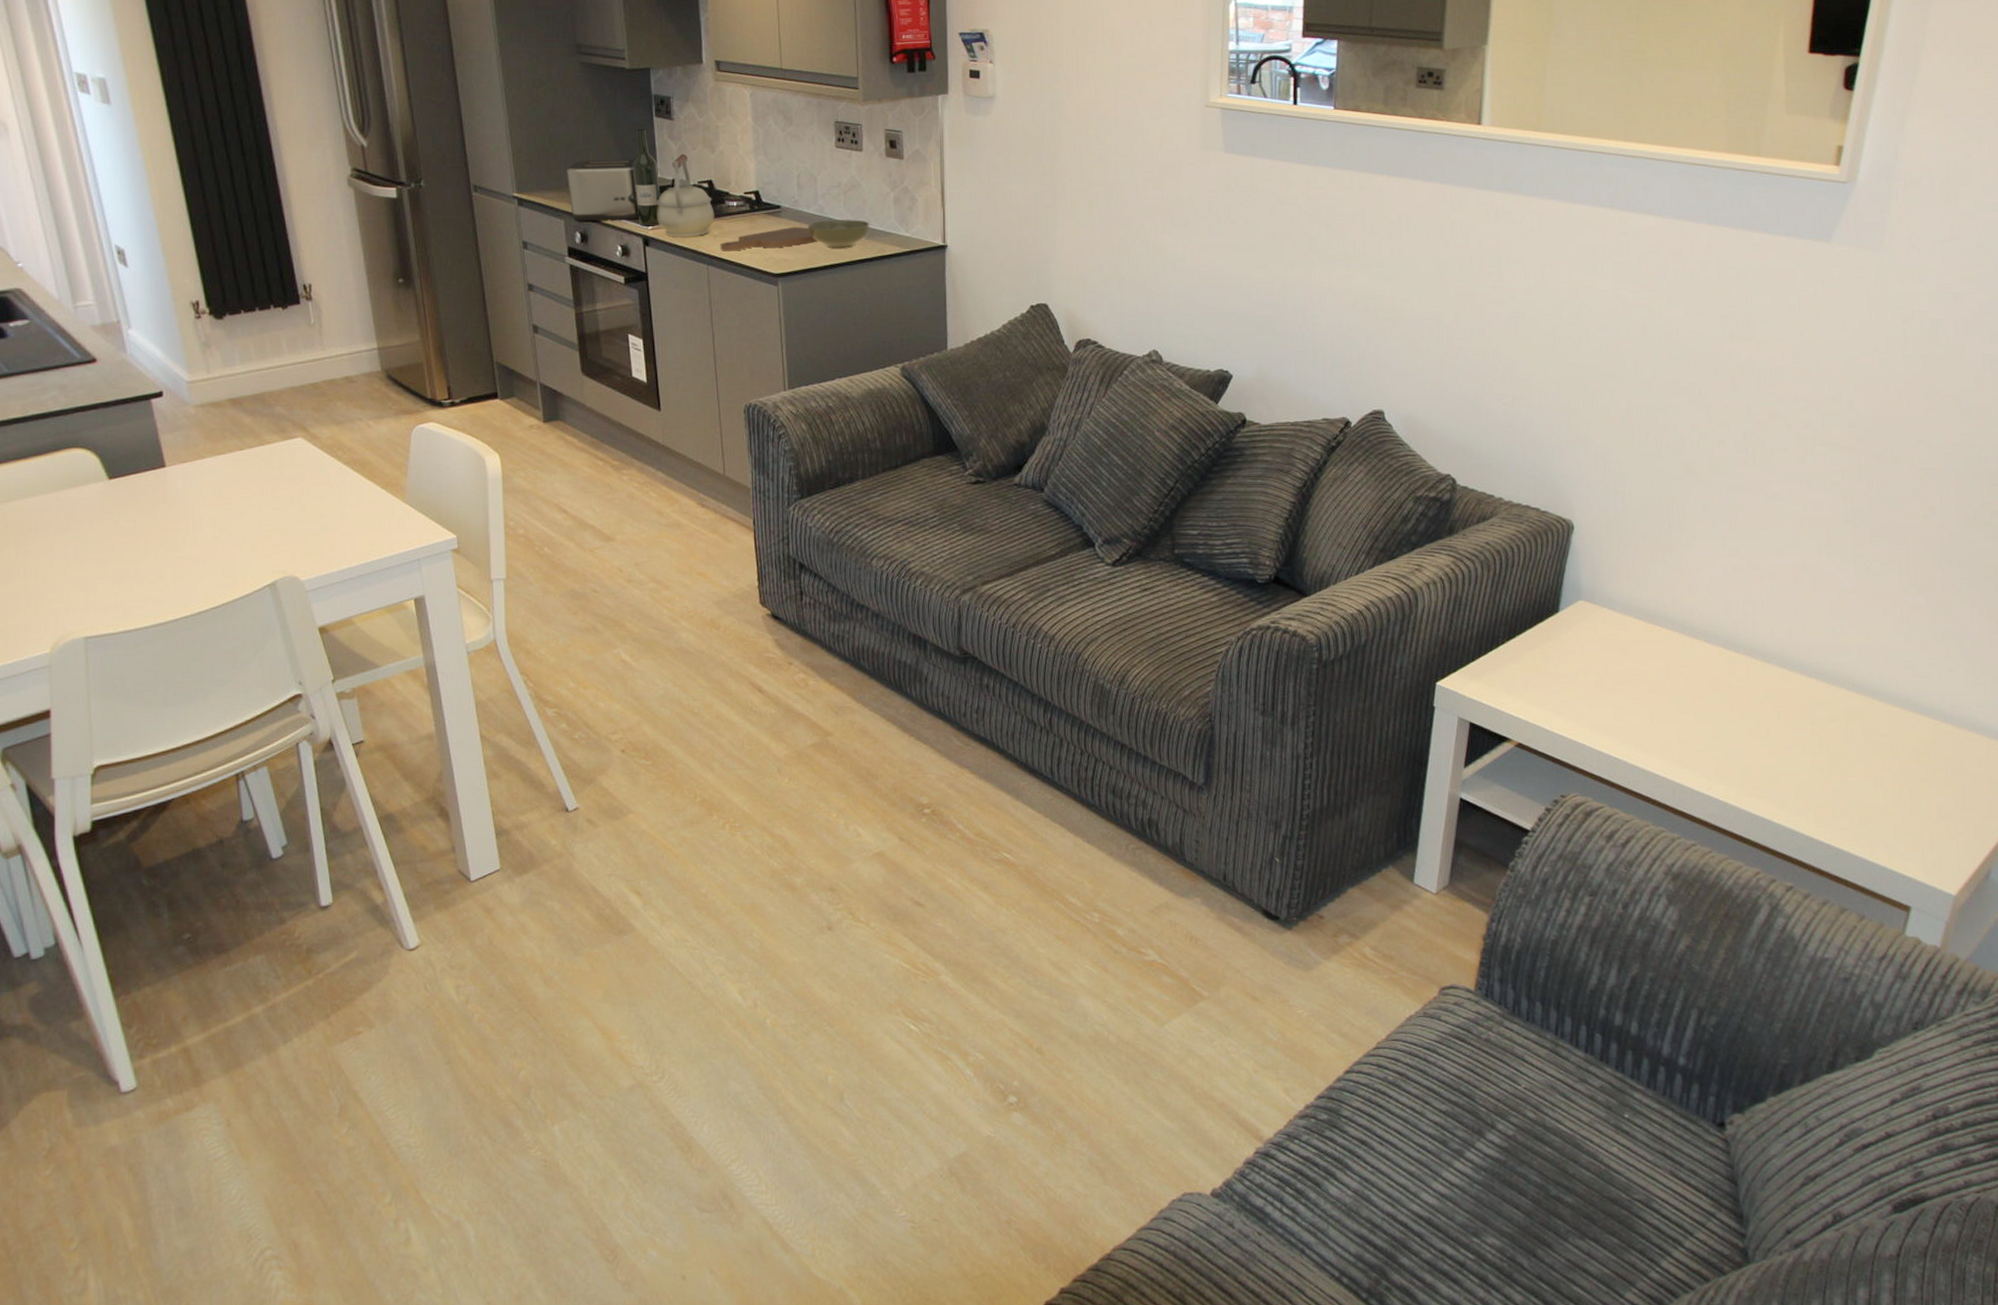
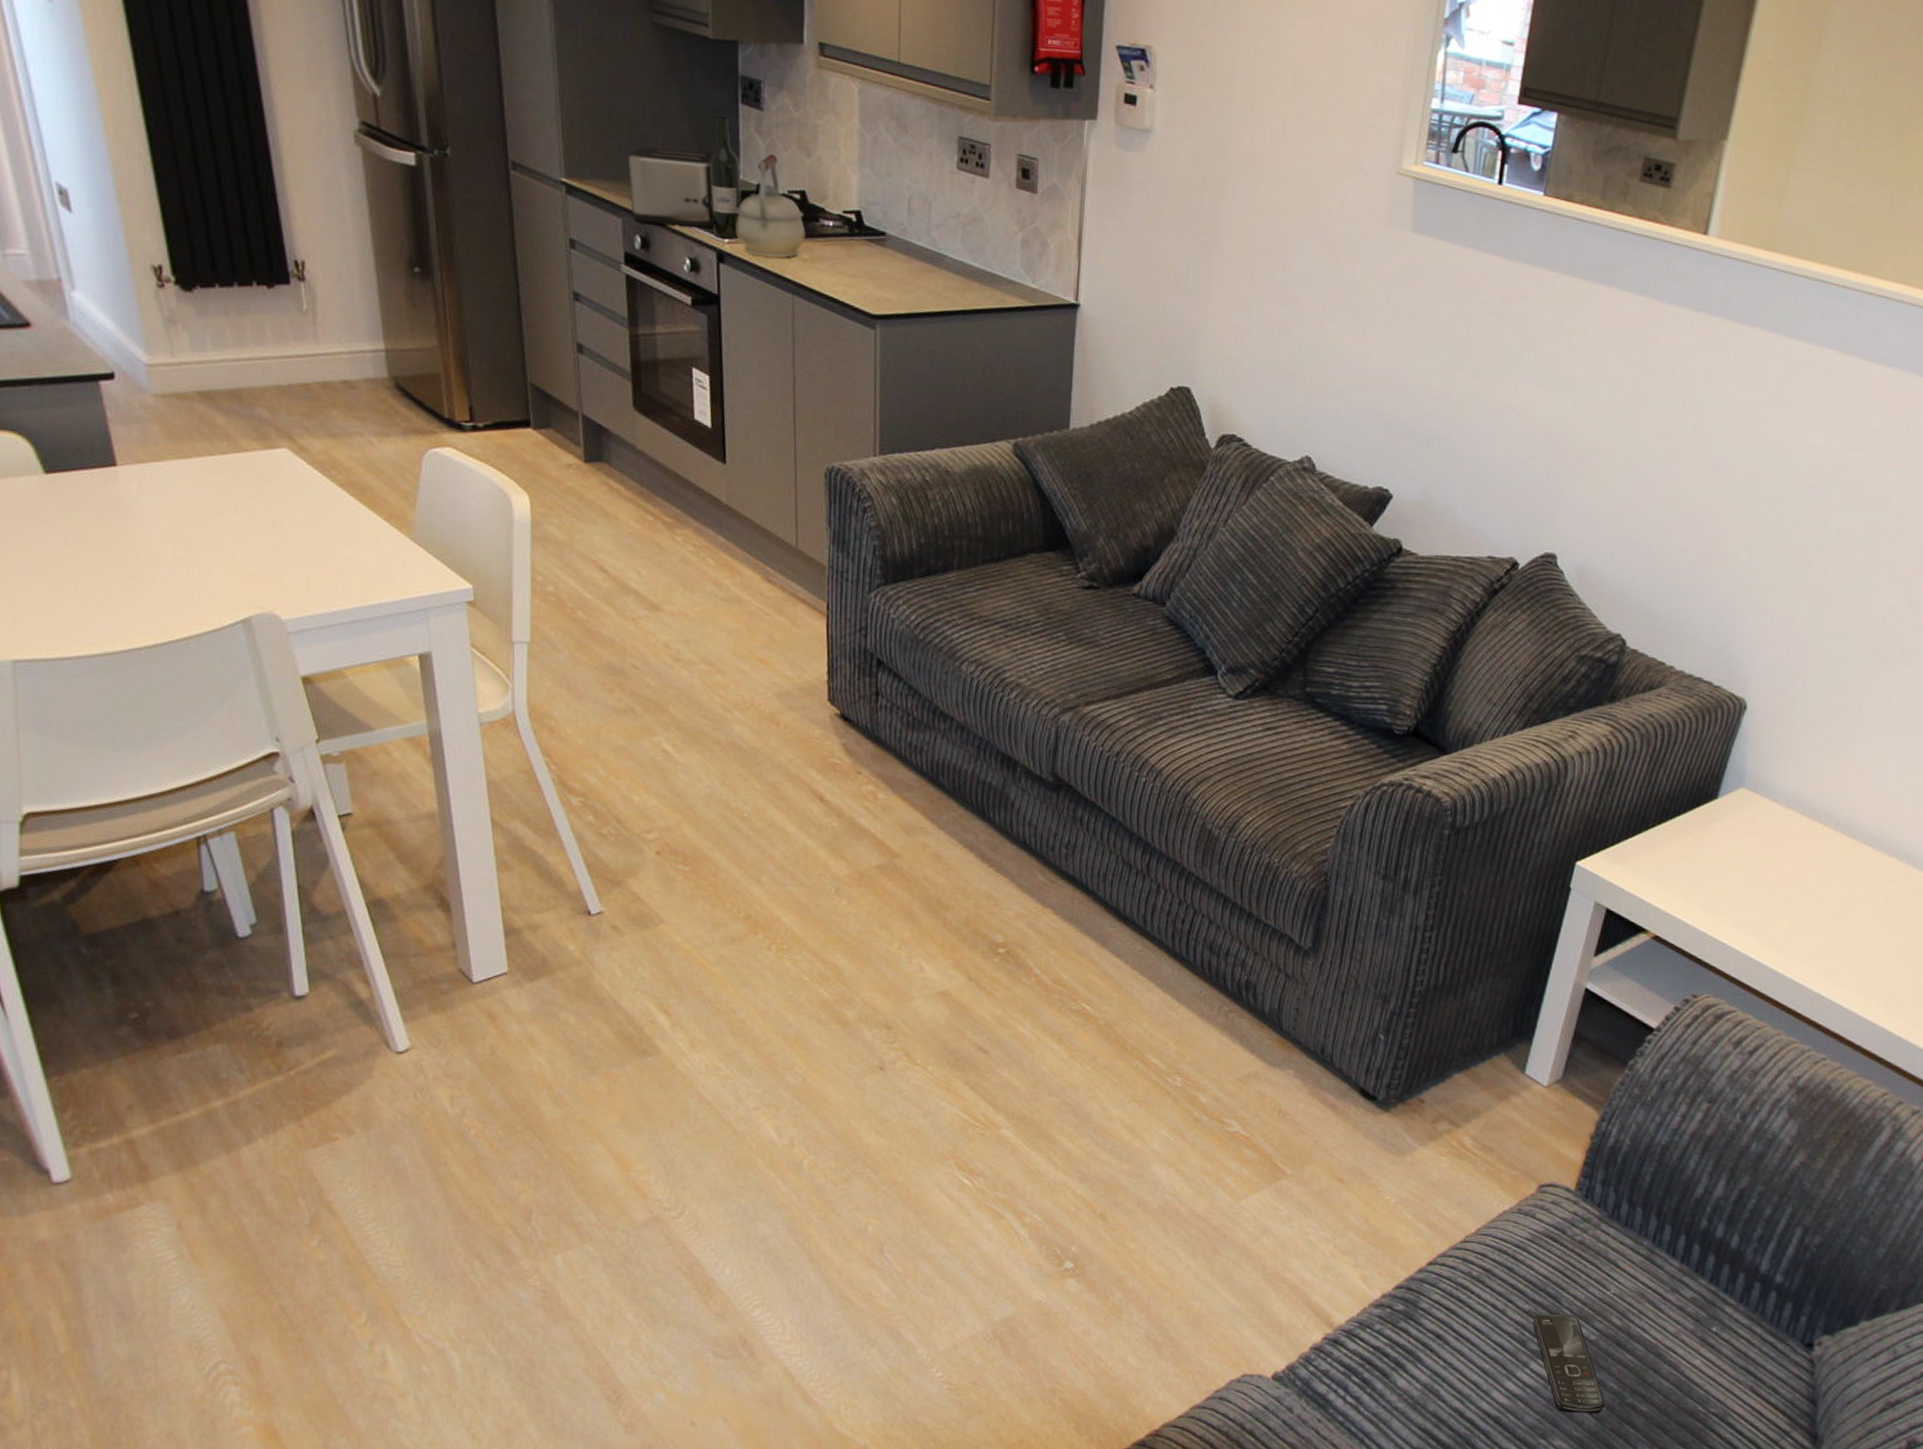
cutting board: present [720,226,817,252] -> none [809,259,926,284]
bowl: present [807,219,870,248] -> none [916,256,991,293]
mobile phone: none [1450,1112,1530,1210] -> present [1532,1314,1605,1414]

